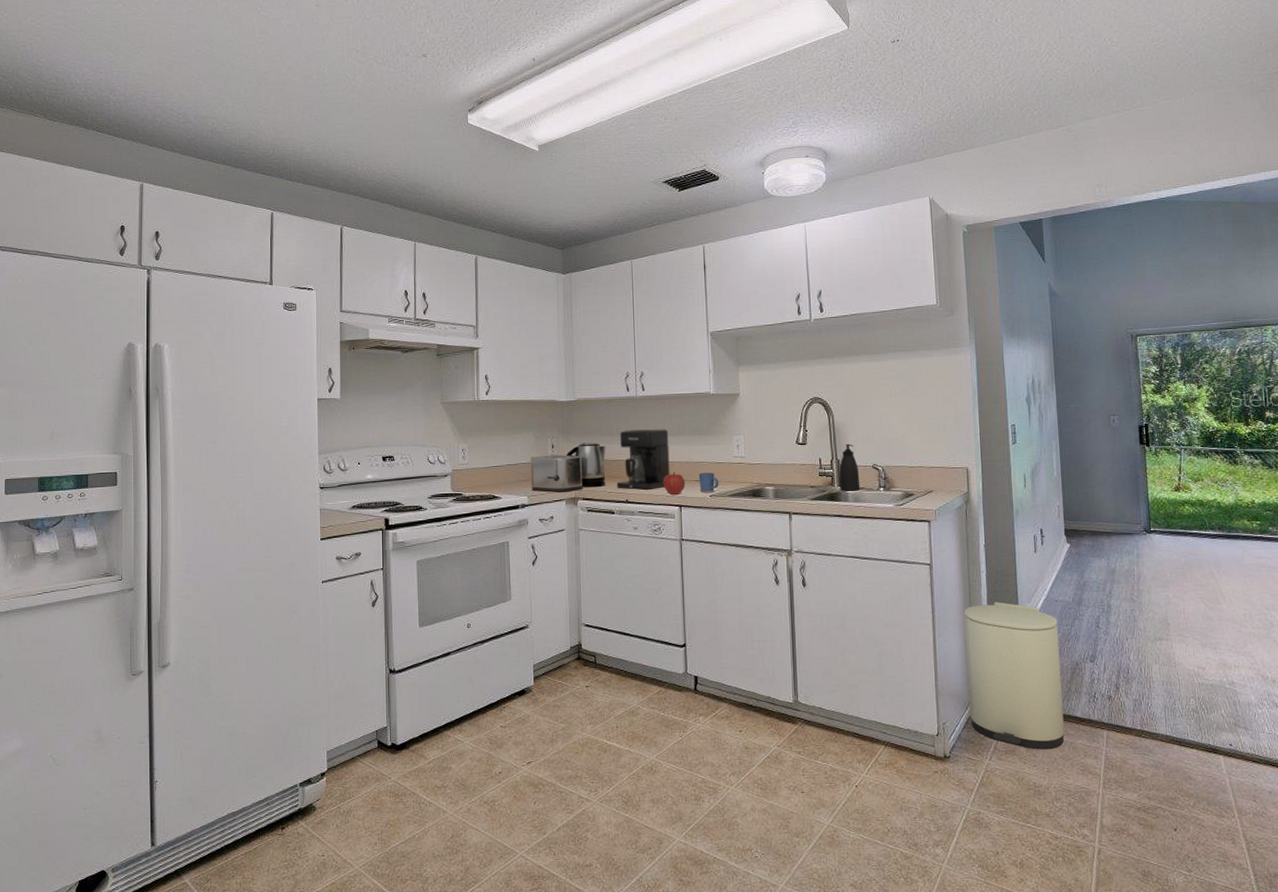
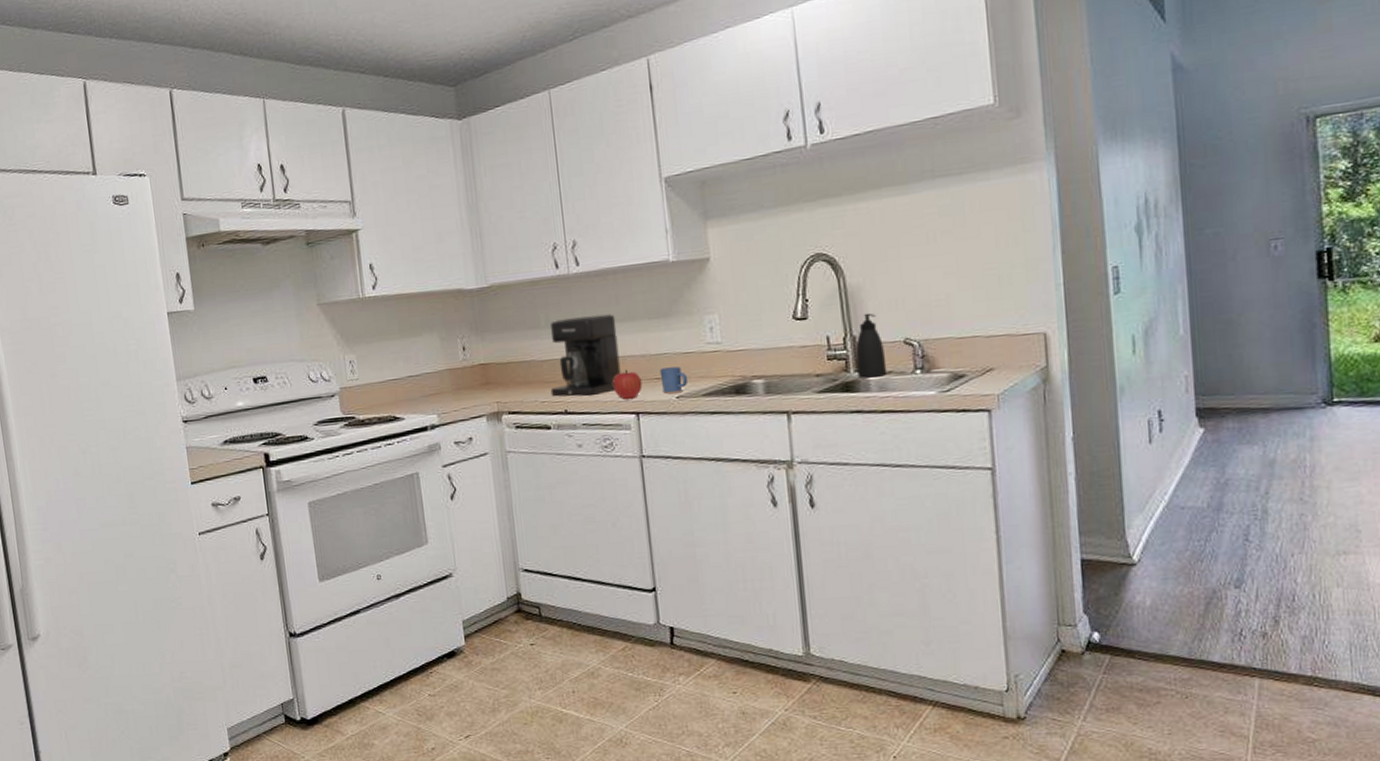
toaster: present [530,454,584,493] -> none [436,357,508,408]
kettle: present [566,442,606,488] -> none [482,339,537,399]
pedal bin: present [964,602,1064,750] -> none [1044,513,1194,706]

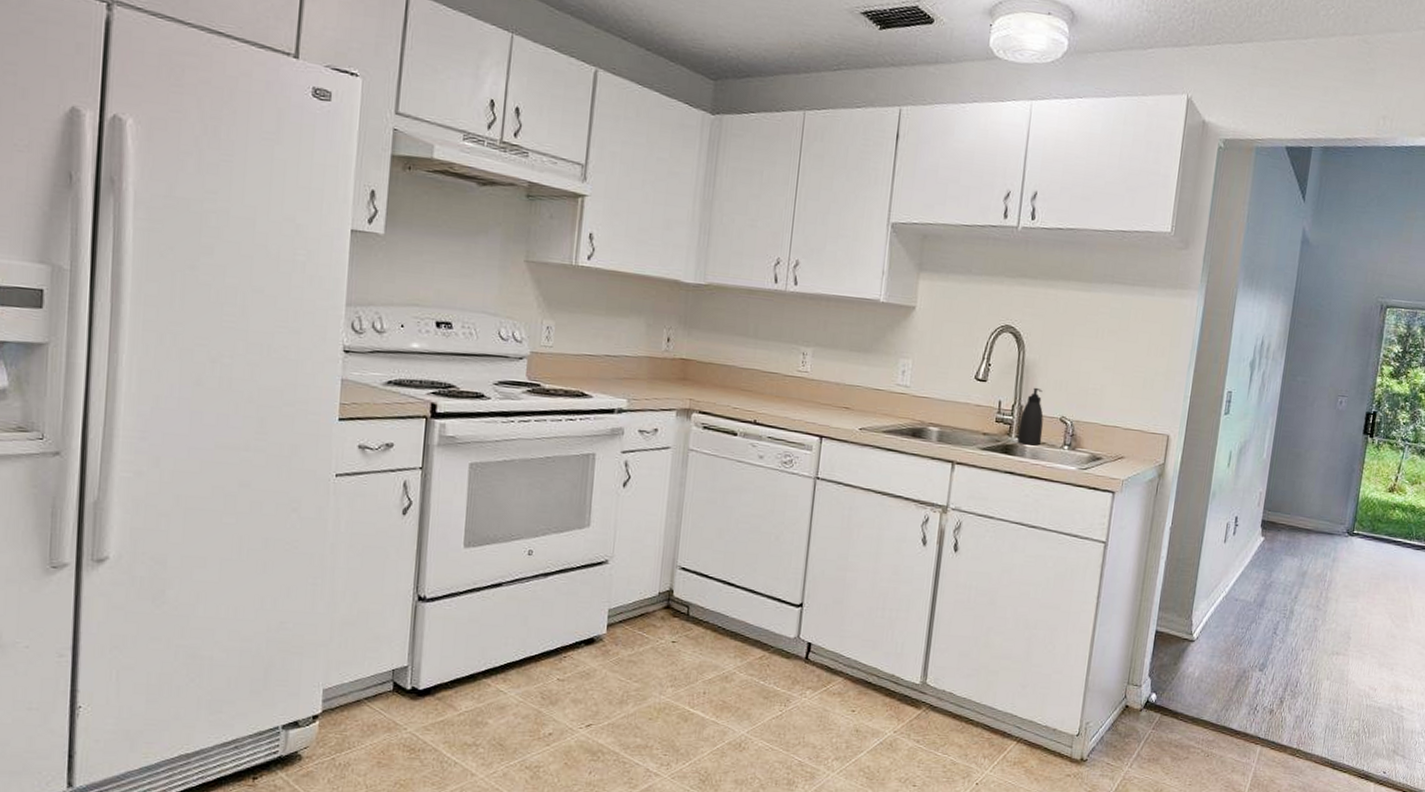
coffee maker: present [550,314,621,397] -> none [744,332,820,412]
fruit: present [613,369,643,401] -> none [804,393,832,423]
mug: present [659,366,689,395] -> none [848,399,874,426]

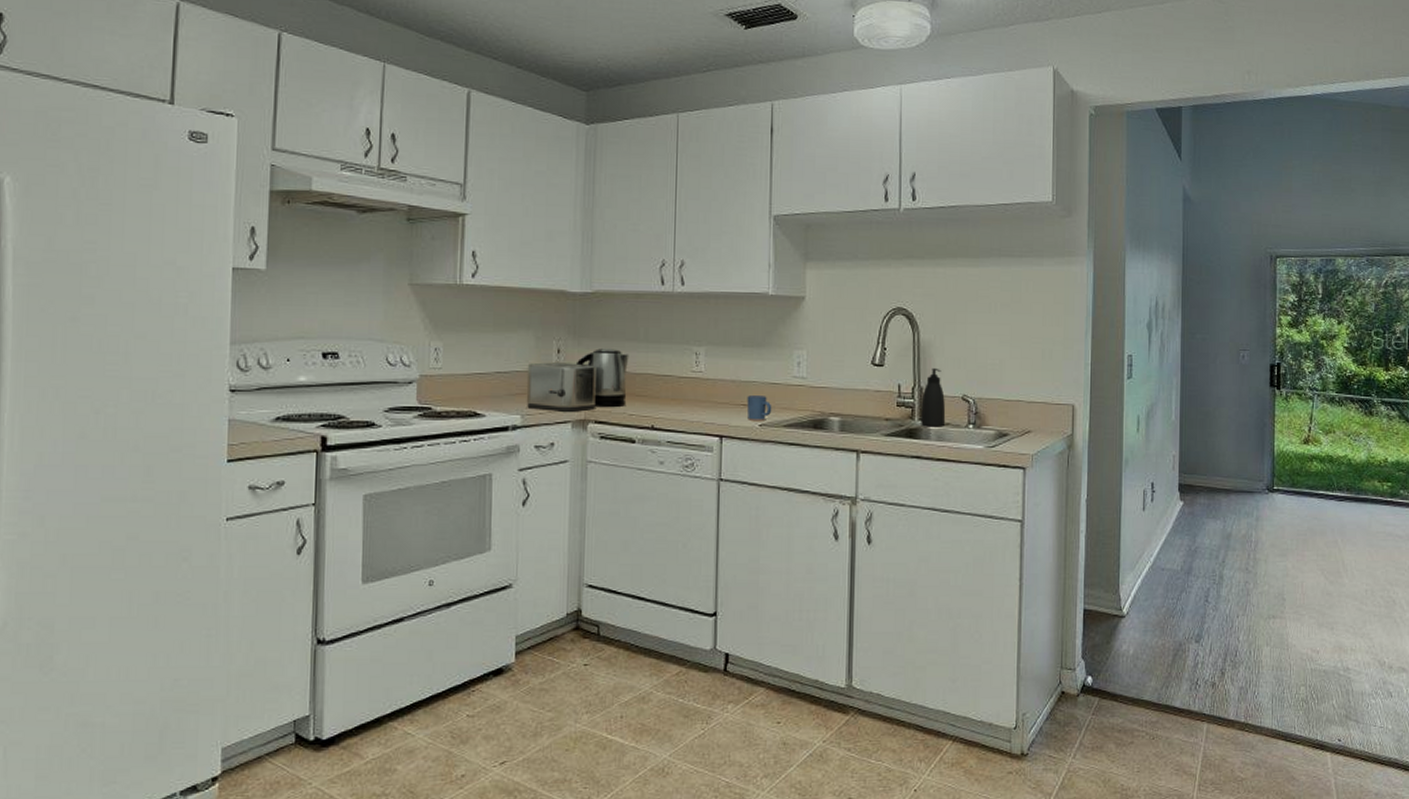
toaster: none [633,349,705,401] -> present [526,362,598,413]
kettle: none [684,340,738,400] -> present [575,348,629,408]
mug: none [848,399,874,426] -> present [746,395,772,422]

